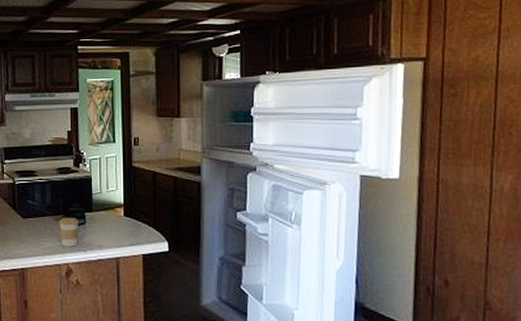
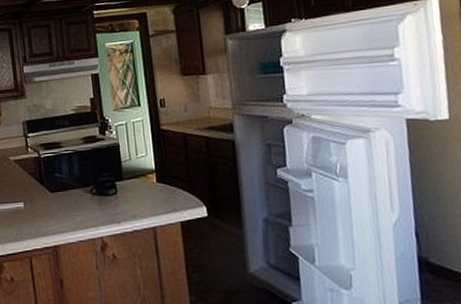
coffee cup: present [59,217,80,247] -> none [89,187,111,220]

